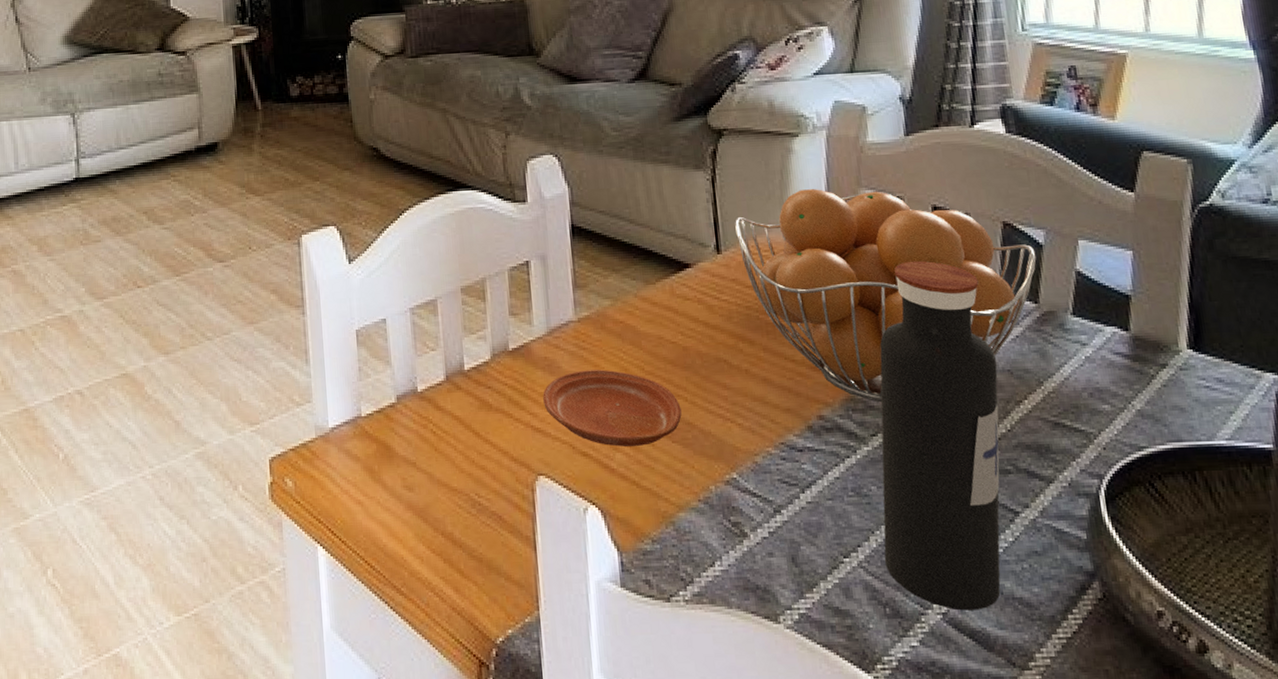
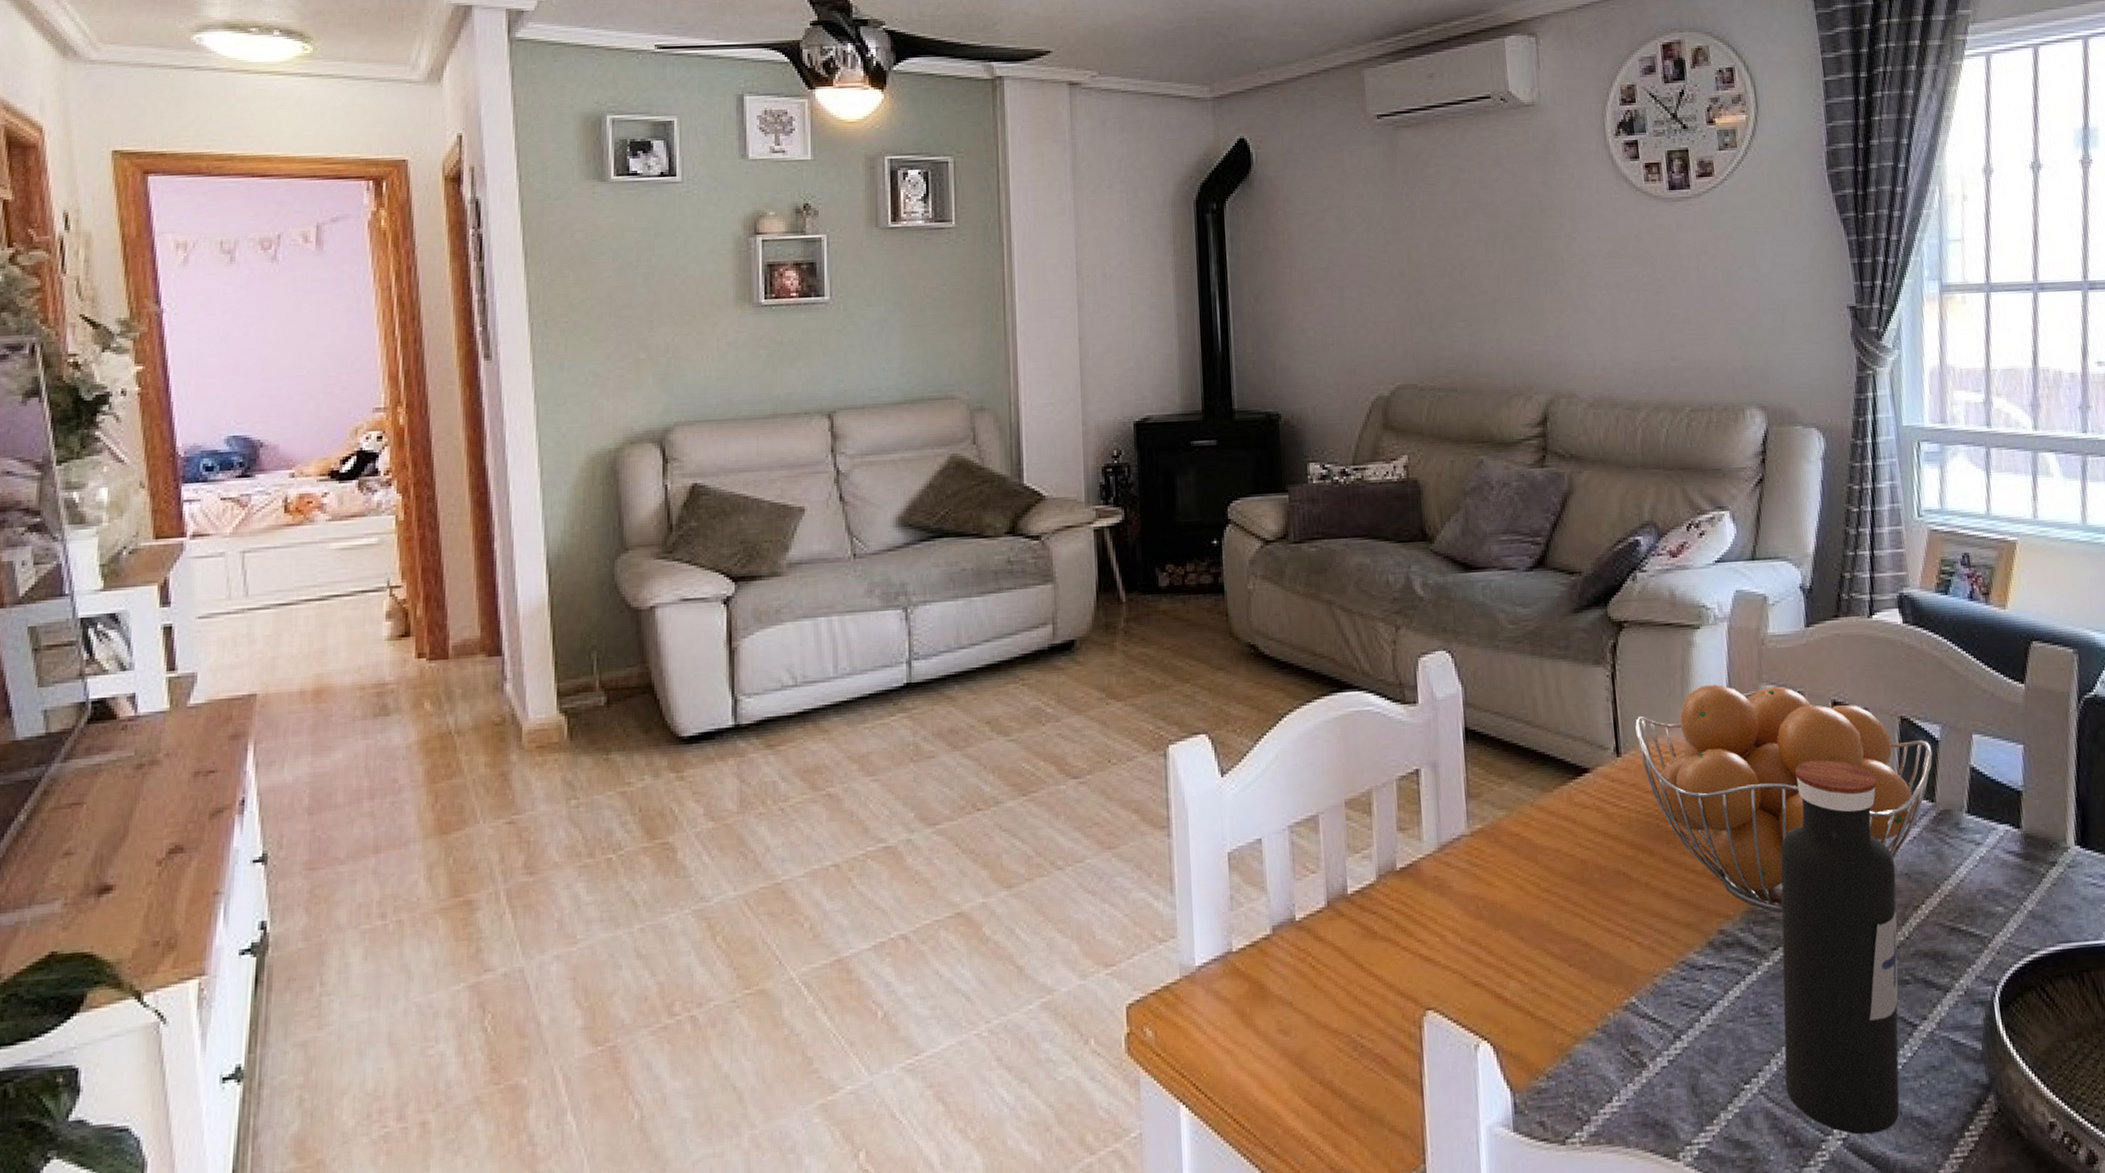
plate: present [543,369,682,447] -> none [1432,888,1579,974]

